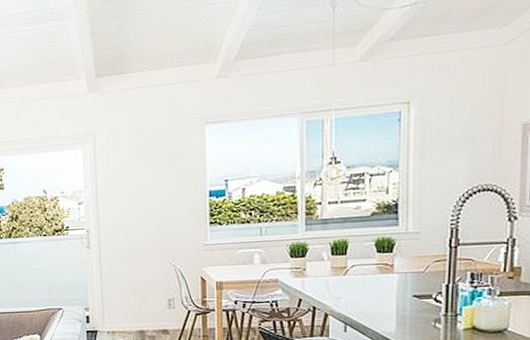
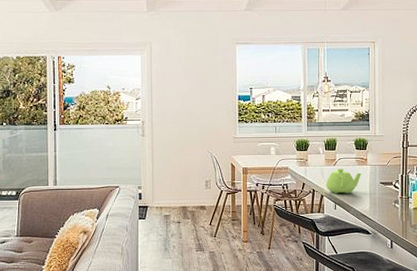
teapot: none [333,278,384,312] -> present [326,168,361,194]

